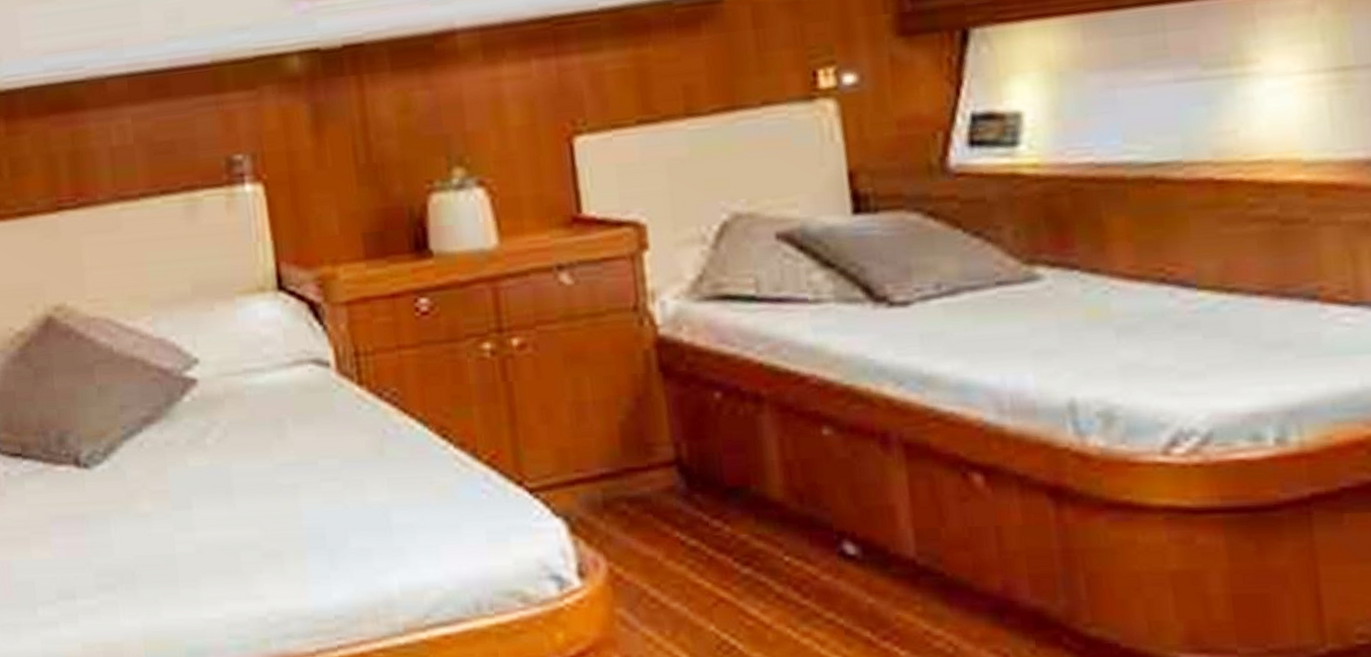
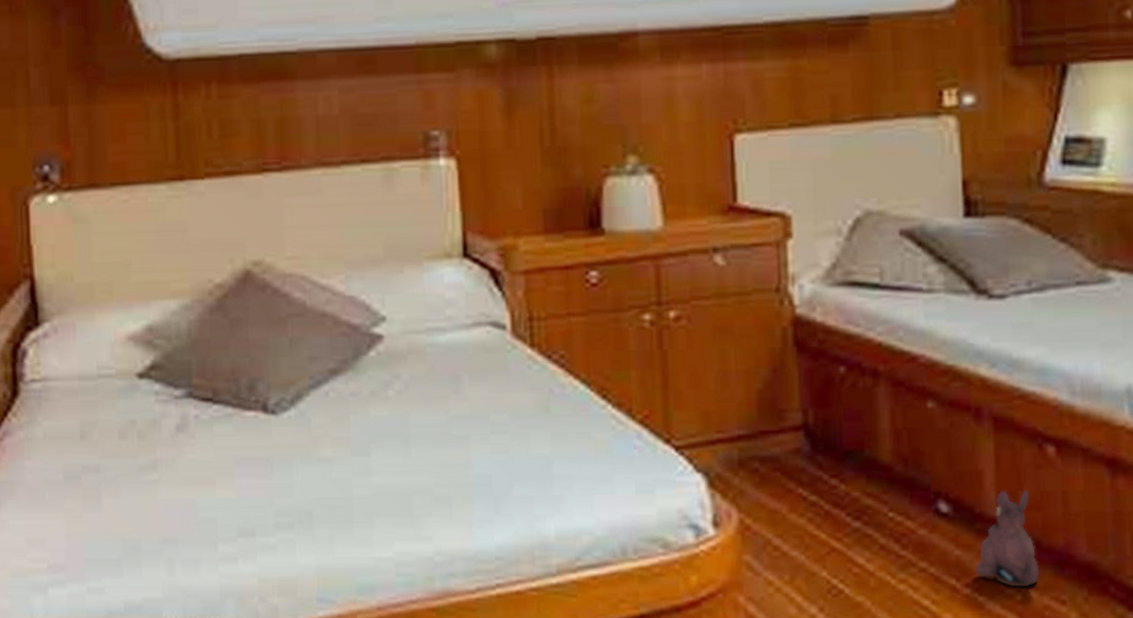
plush toy: none [894,527,974,639] -> present [975,491,1040,587]

